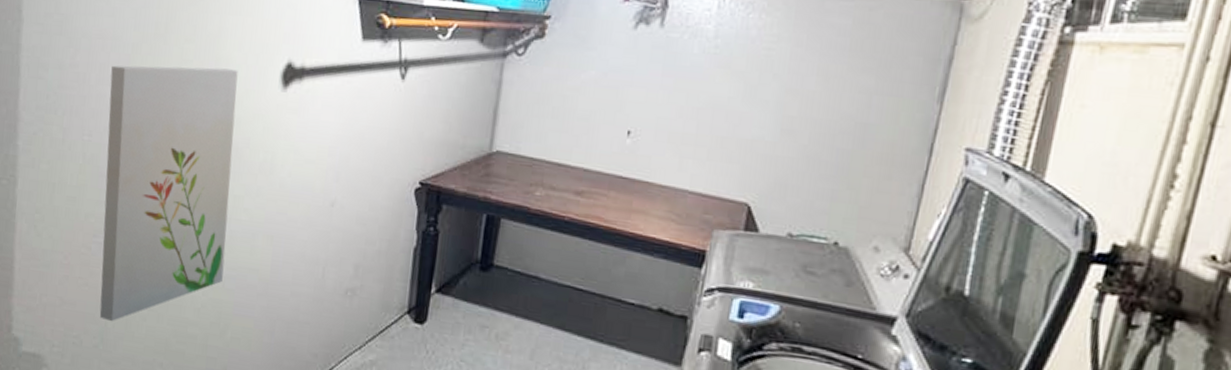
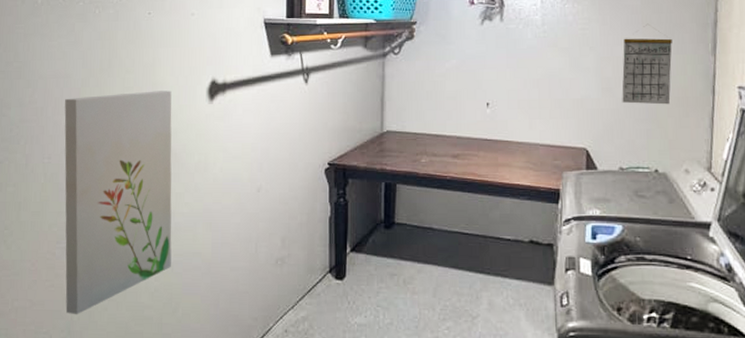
calendar: none [805,50,887,161] -> present [622,23,672,105]

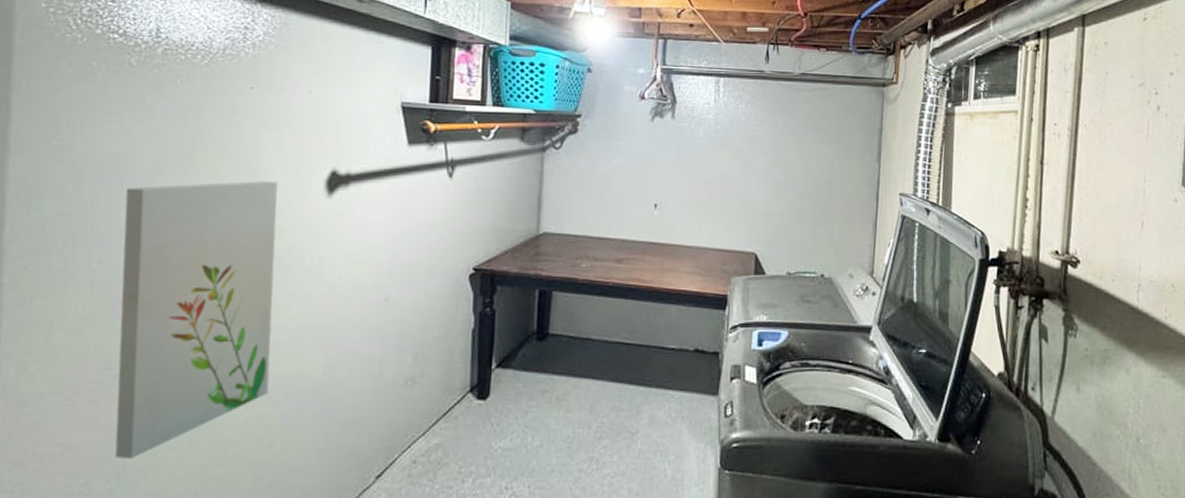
calendar: present [622,23,672,105] -> none [791,128,841,210]

